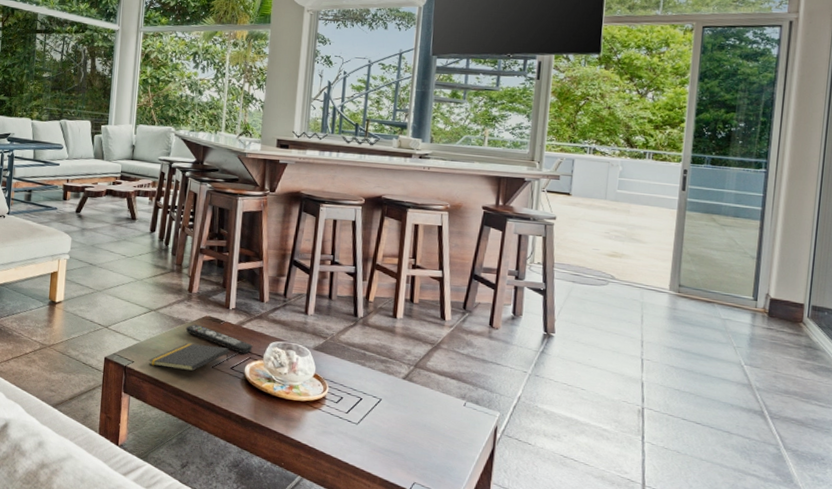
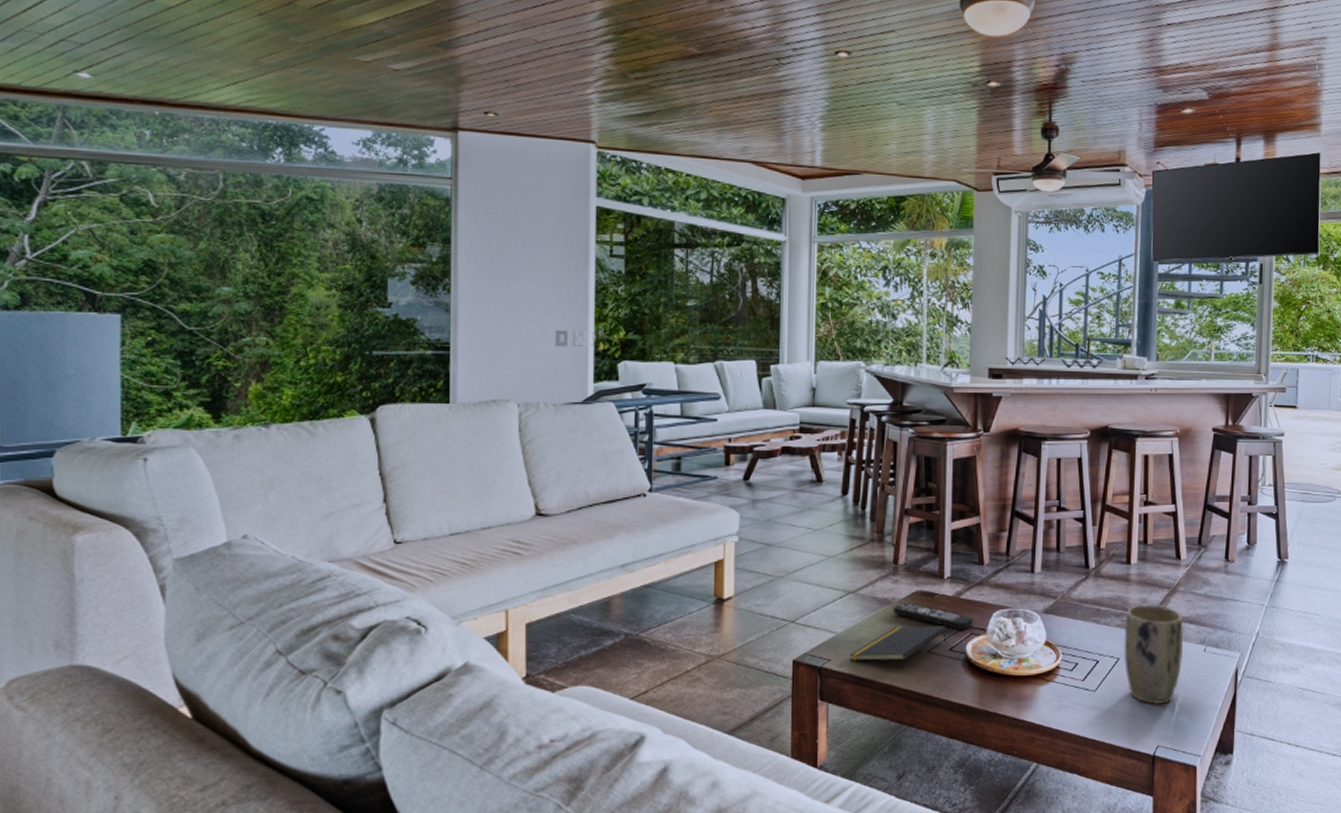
plant pot: none [385,355,445,447] -> present [1123,604,1184,705]

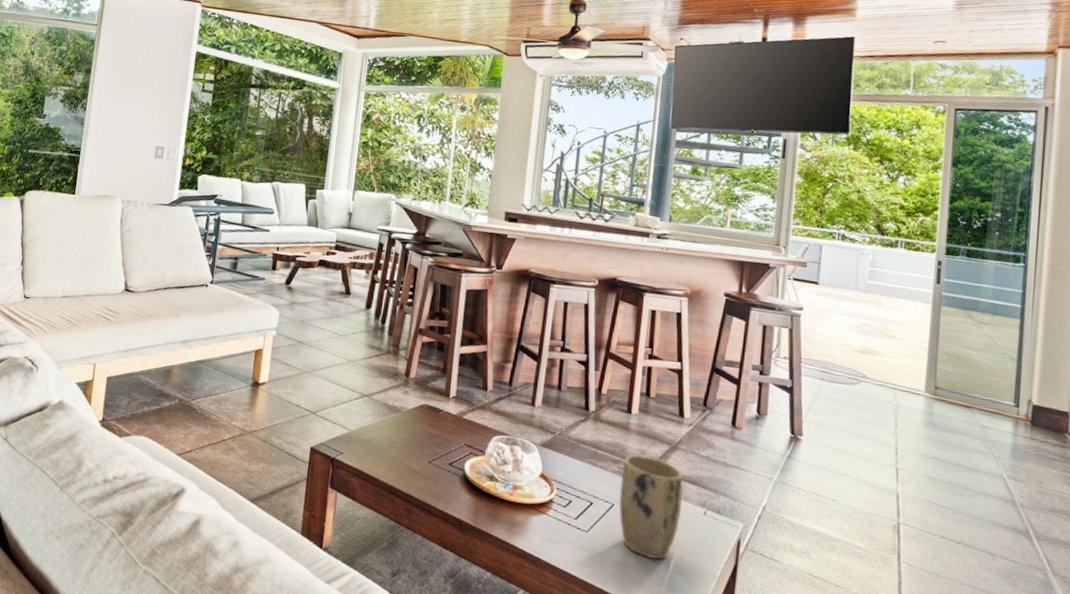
notepad: present [849,626,947,661] -> none [359,434,448,466]
remote control: present [892,602,974,629] -> none [401,413,474,448]

